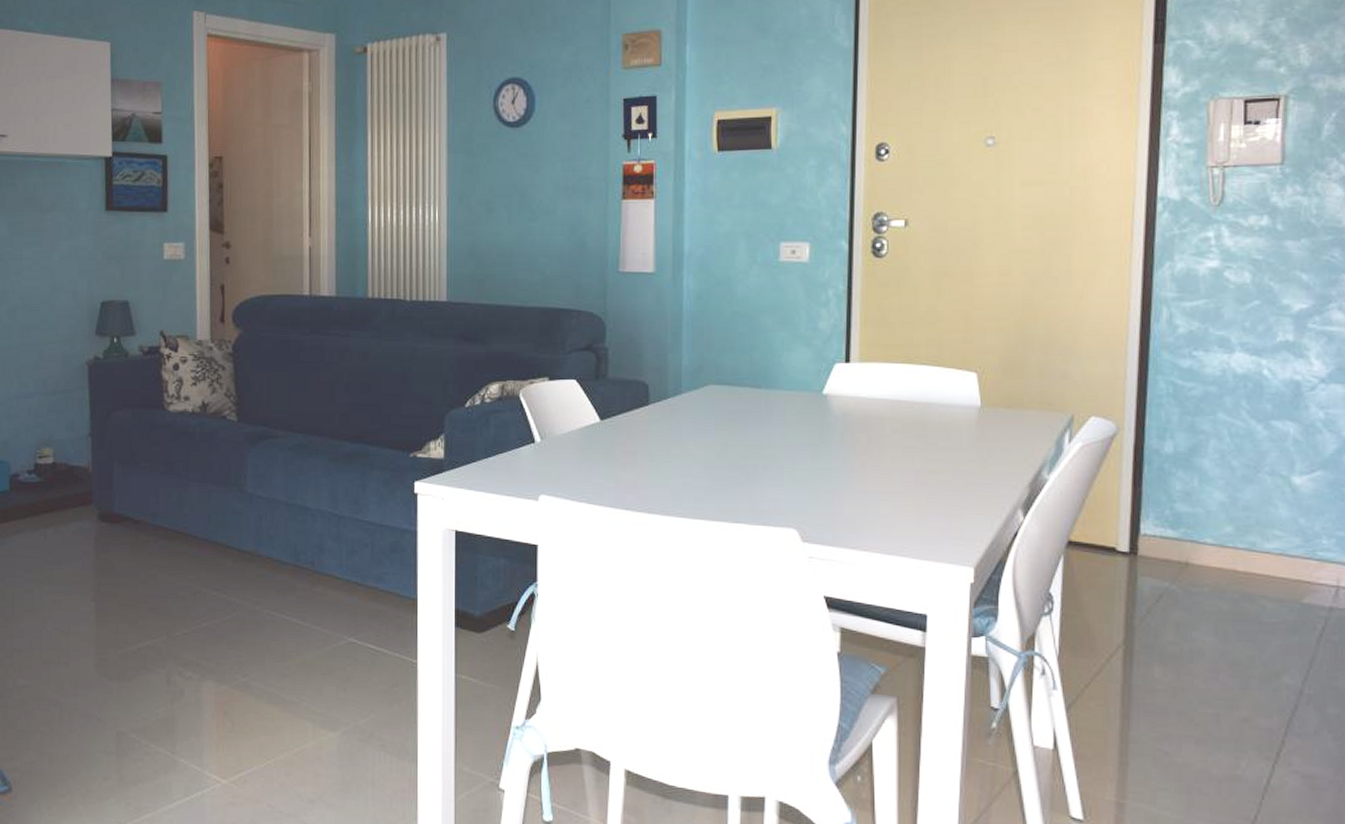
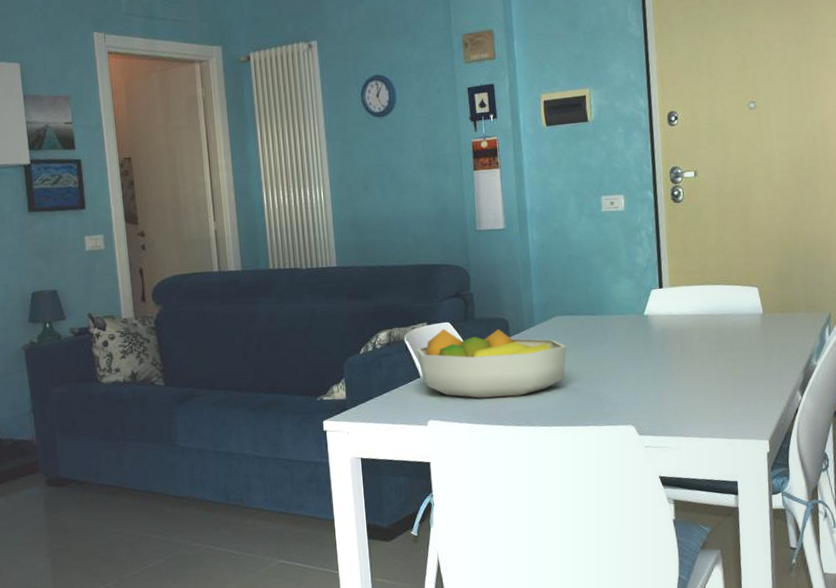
fruit bowl: none [533,386,720,477] -> present [416,328,567,398]

